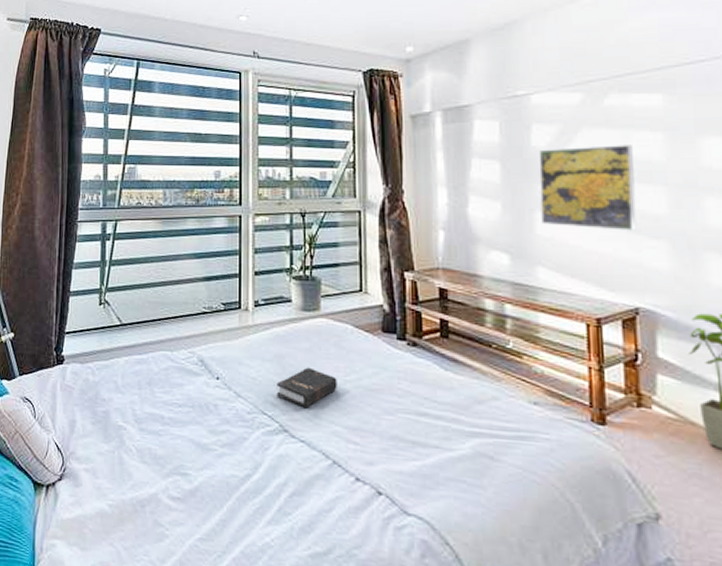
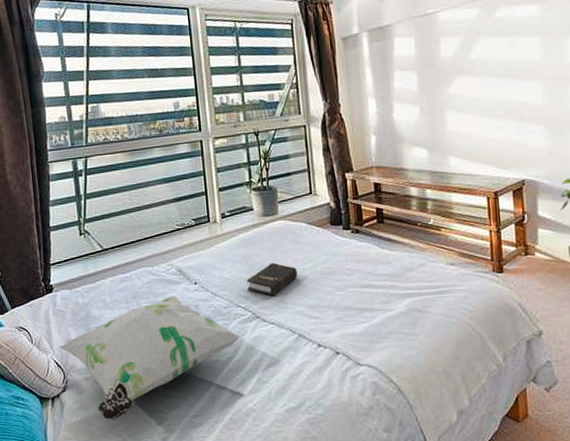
decorative pillow: none [61,388,263,526] -> present [58,295,241,420]
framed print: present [538,145,636,231] -> none [446,49,521,121]

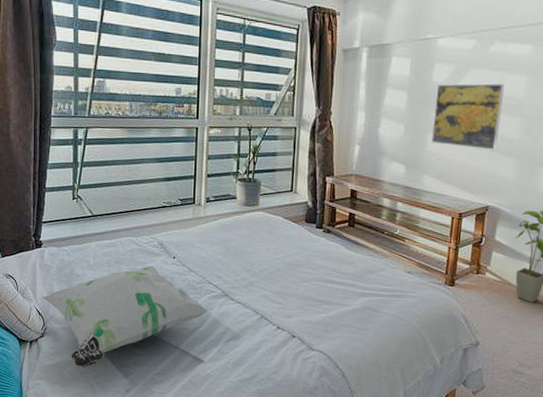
hardback book: present [247,262,298,297] -> none [221,248,269,279]
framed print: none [446,49,521,121] -> present [431,83,504,150]

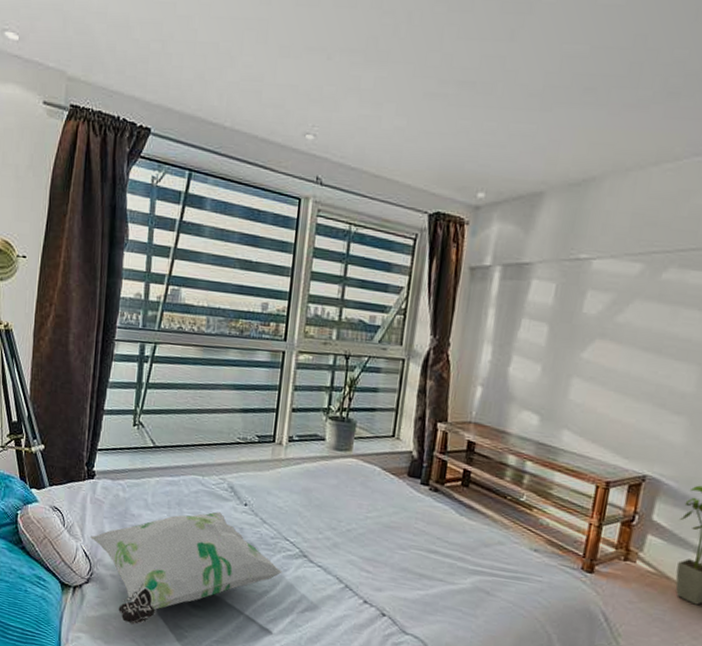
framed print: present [431,83,504,150] -> none [576,317,678,405]

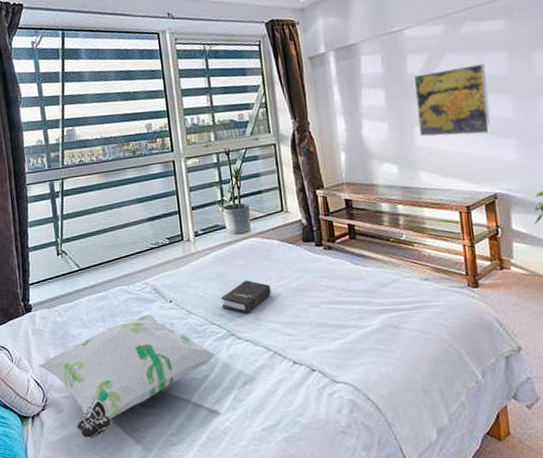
hardback book: none [300,501,359,538] -> present [221,280,271,314]
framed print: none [576,317,678,405] -> present [413,64,491,137]

